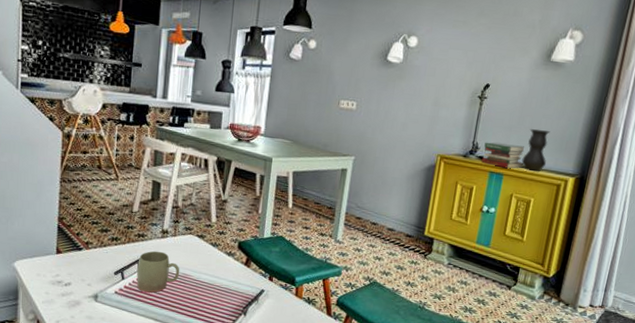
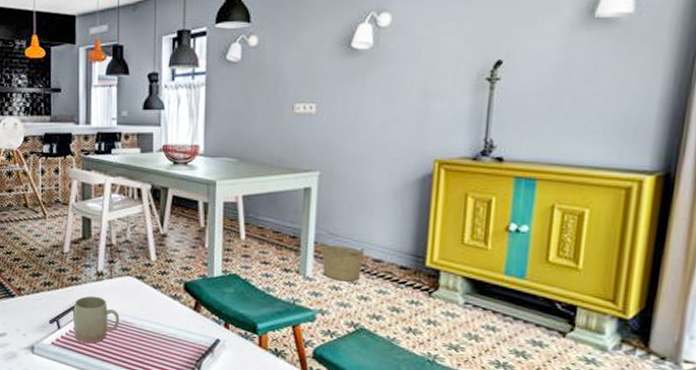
basket: none [350,215,382,245] -> present [321,245,364,282]
books: present [481,142,525,169] -> none [501,136,567,171]
vase: present [521,129,551,173] -> none [563,114,606,174]

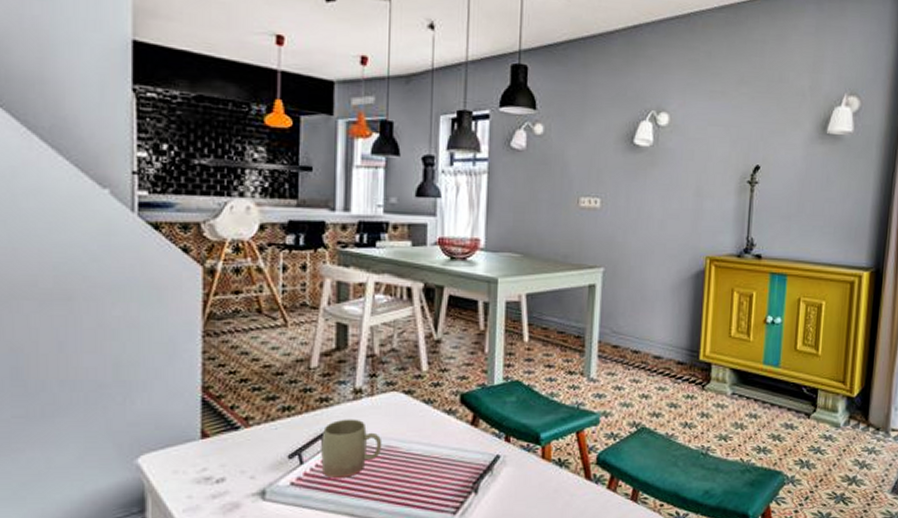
basket: present [321,245,364,282] -> none [605,344,645,380]

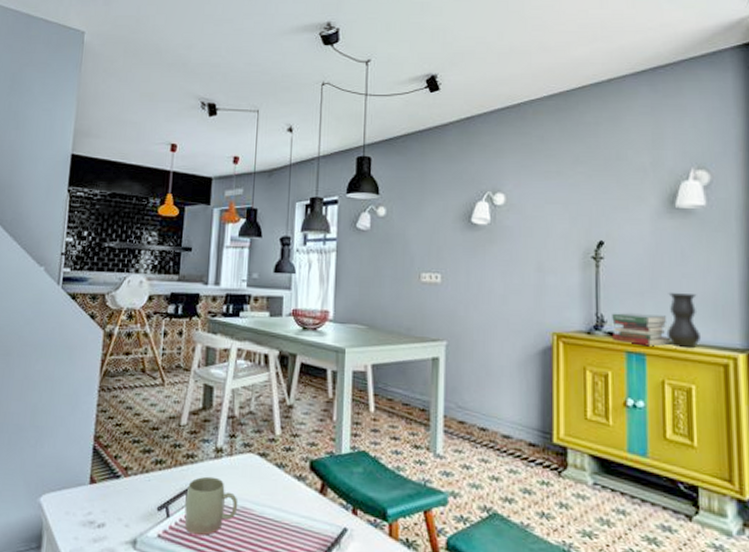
books: none [759,235,809,268] -> present [612,312,670,347]
vase: none [806,217,836,270] -> present [666,293,702,350]

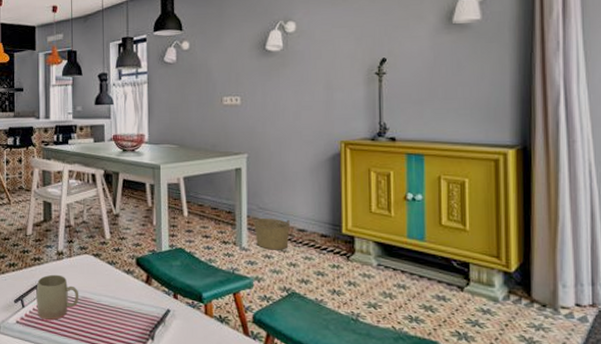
basket: none [450,419,493,460] -> present [253,218,290,250]
books: present [612,312,670,347] -> none [394,119,446,148]
vase: present [666,293,702,350] -> none [443,100,475,149]

